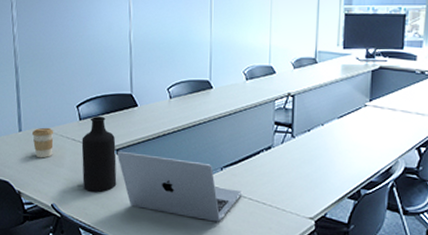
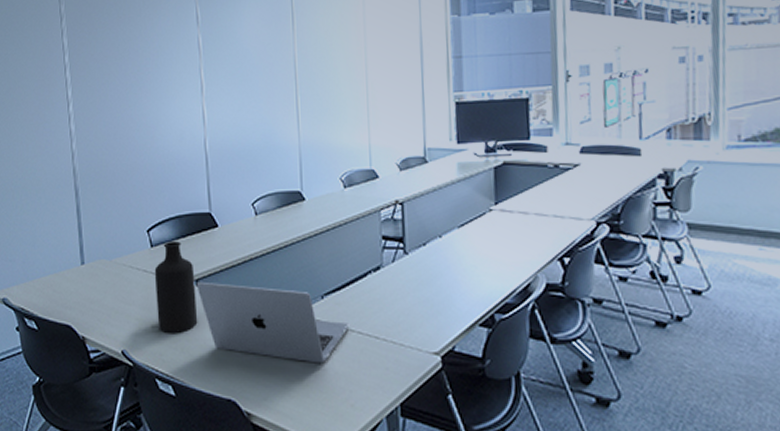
coffee cup: present [32,127,54,158] -> none [97,258,122,295]

